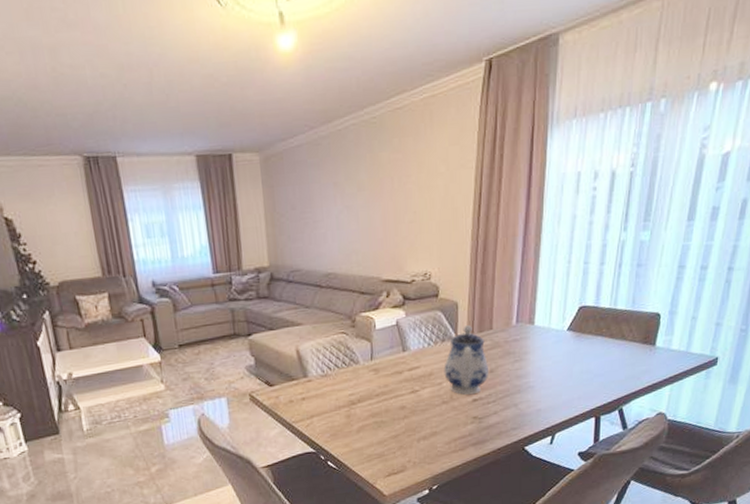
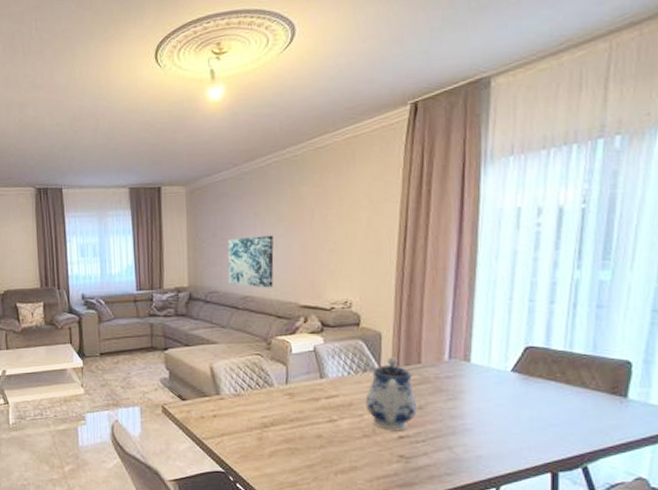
wall art: none [307,206,356,264] -> present [227,235,274,288]

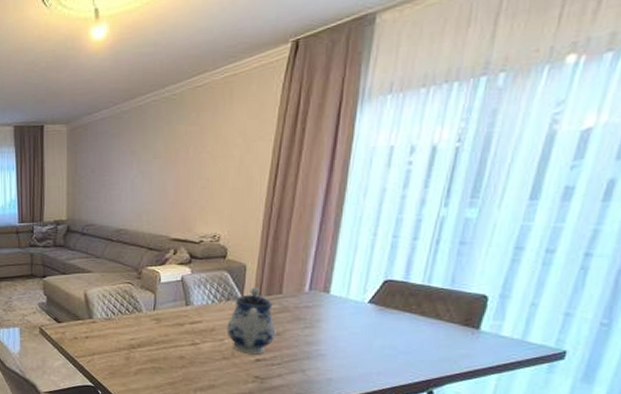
wall art: present [227,235,274,288] -> none [104,172,148,222]

